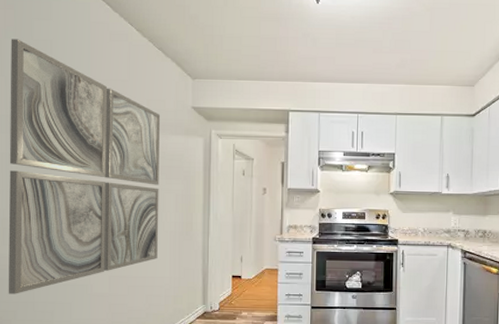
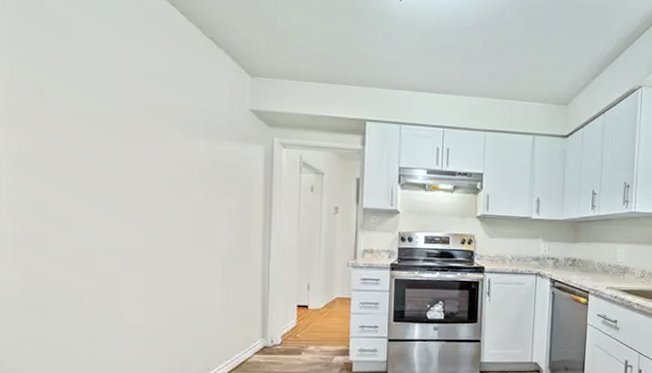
wall art: present [8,39,161,294] -> none [10,10,212,327]

